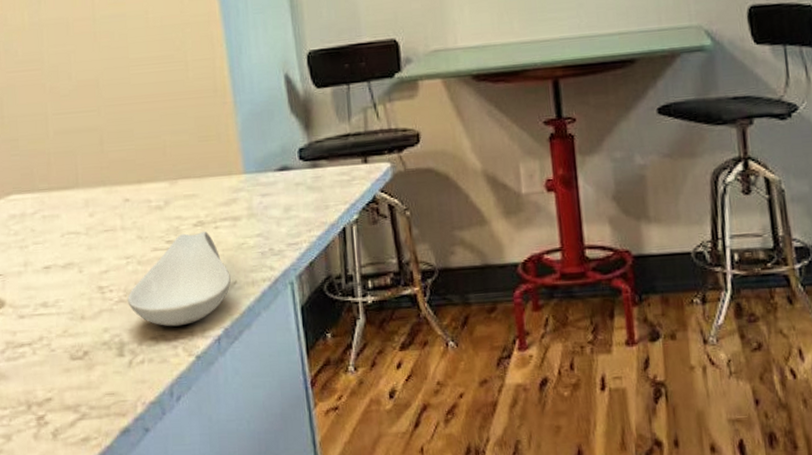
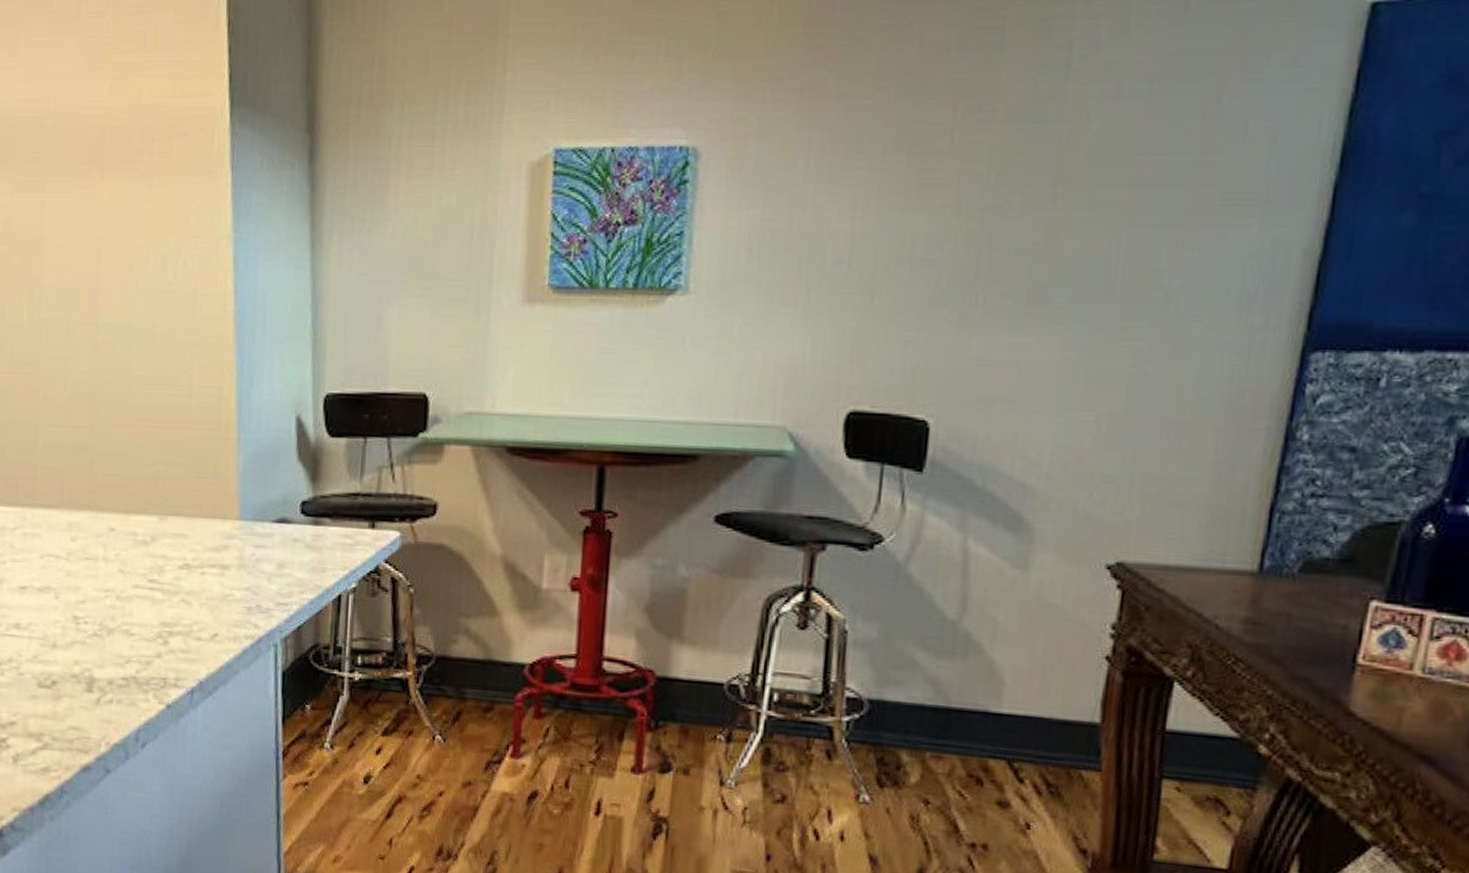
spoon rest: present [127,231,231,327] -> none [102,574,212,671]

